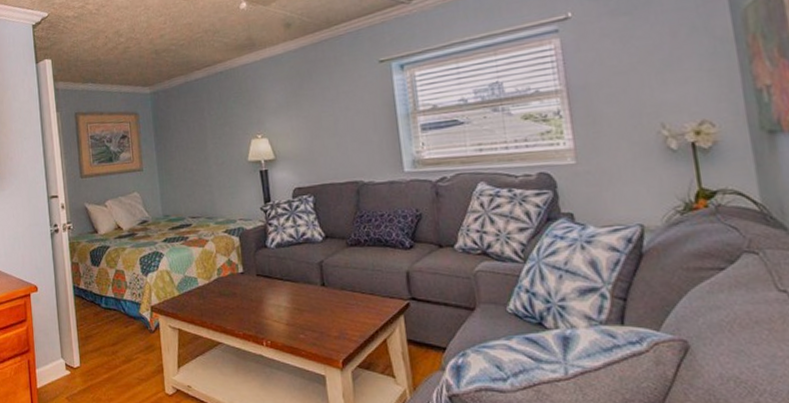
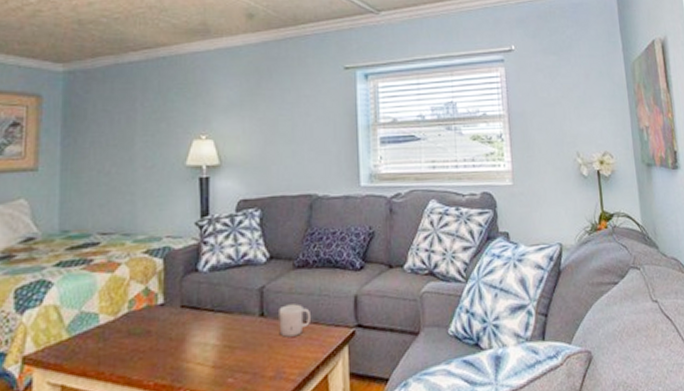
mug: none [337,277,368,305] -> present [279,304,312,337]

